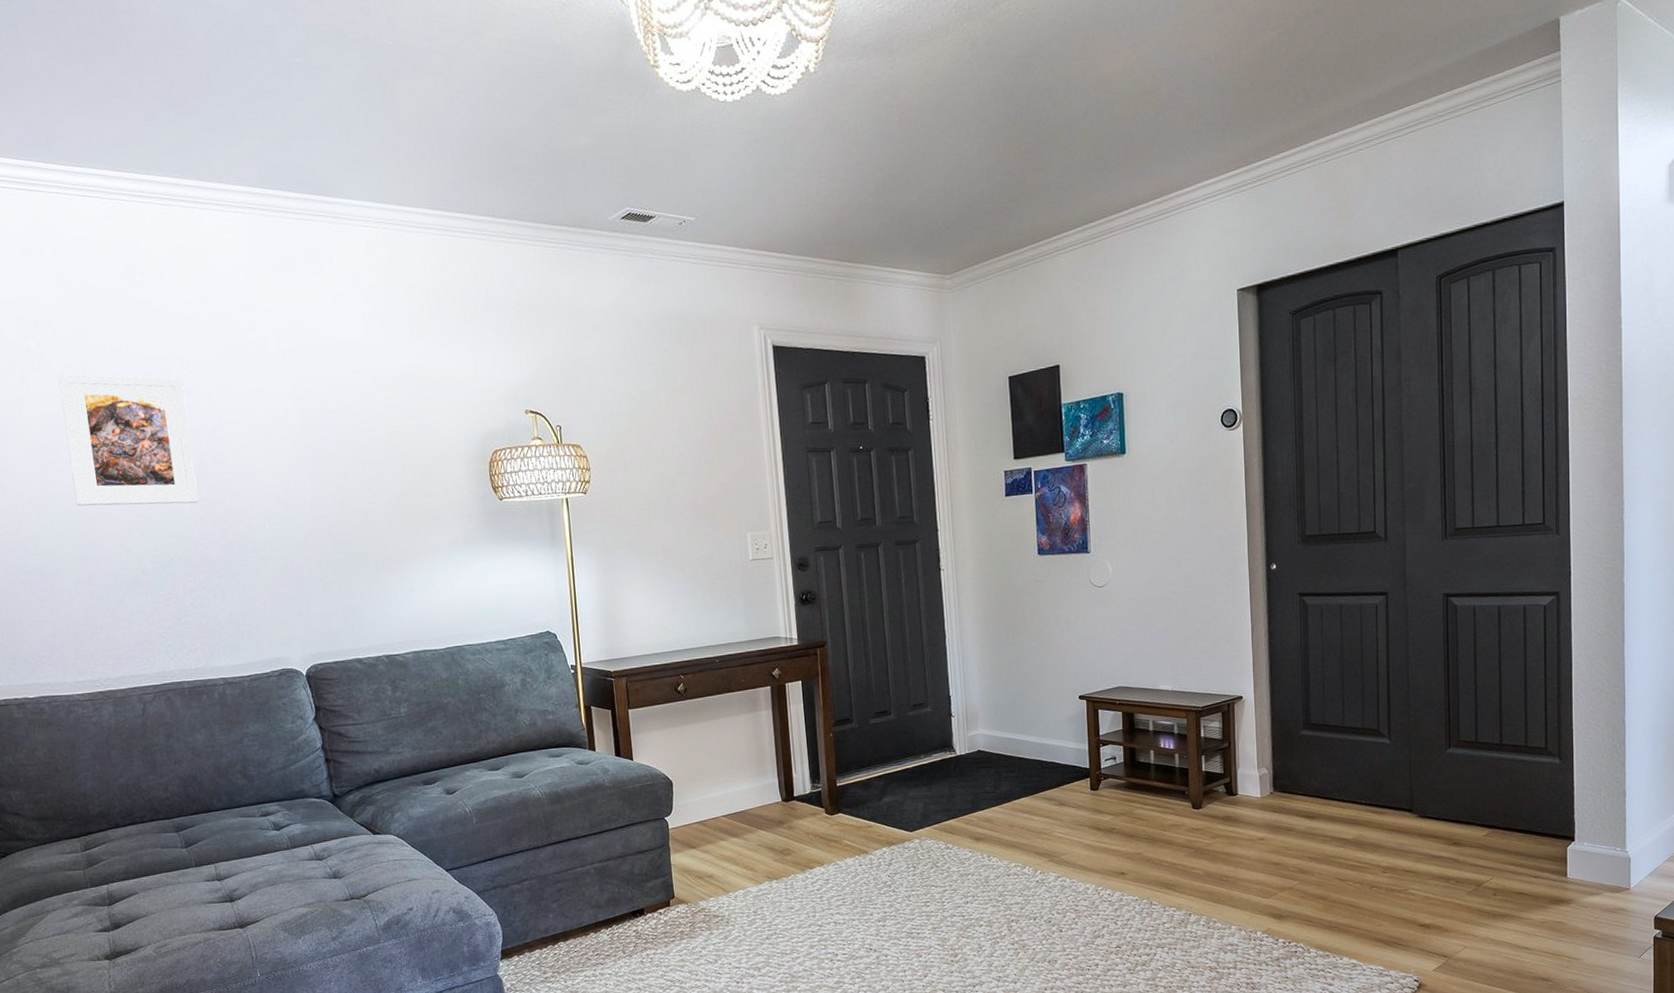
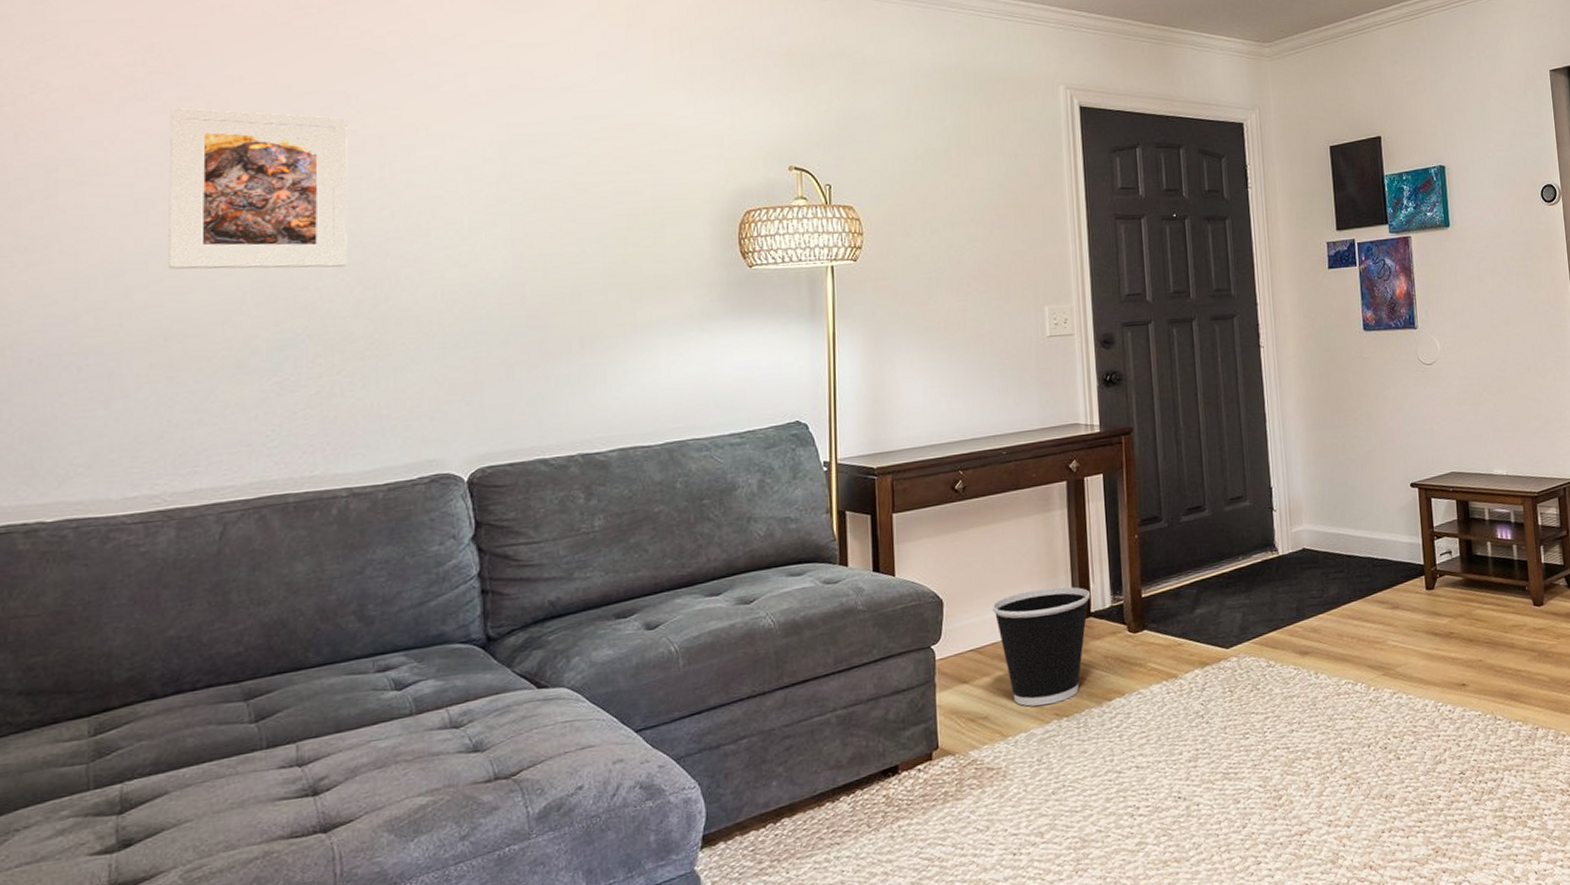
wastebasket: none [712,774,794,870] -> present [991,586,1091,707]

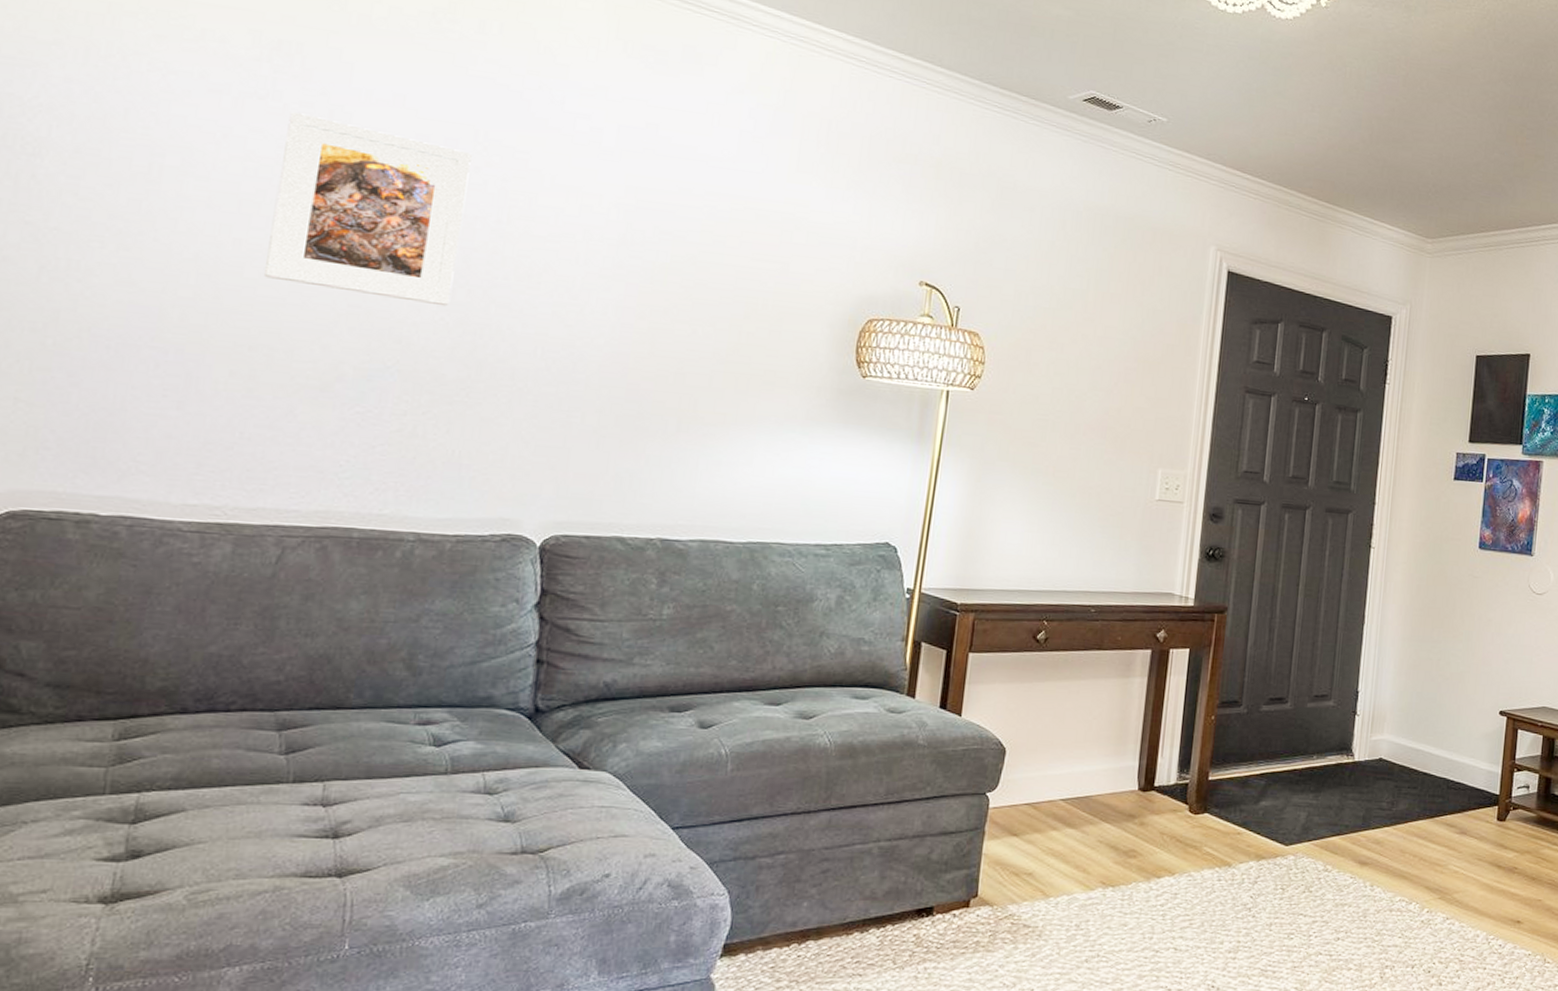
wastebasket: present [991,586,1091,707] -> none [1054,754,1157,872]

